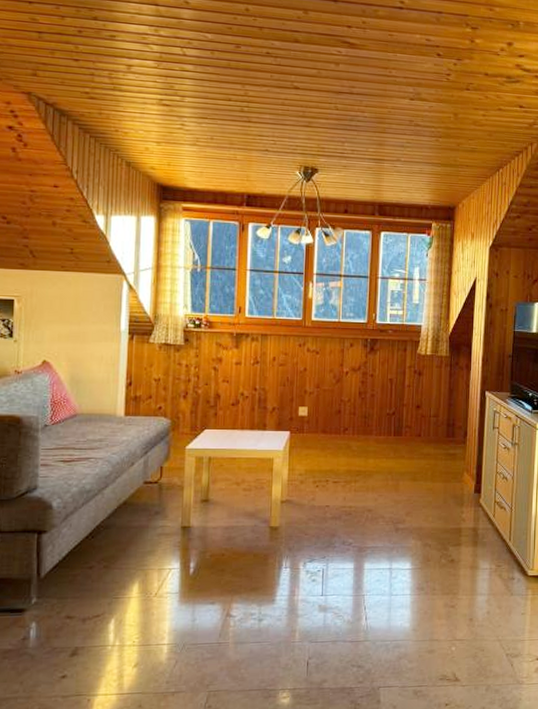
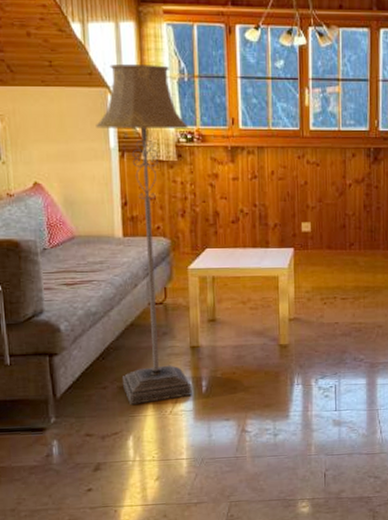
floor lamp: none [109,253,197,586] -> present [96,63,192,405]

